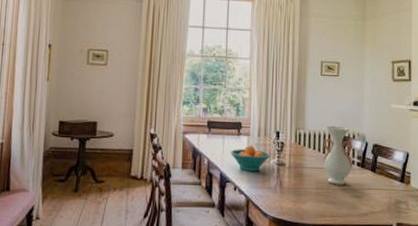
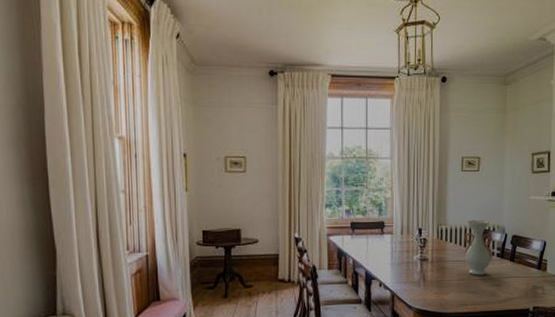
fruit bowl: present [230,145,271,172] -> none [374,243,414,268]

